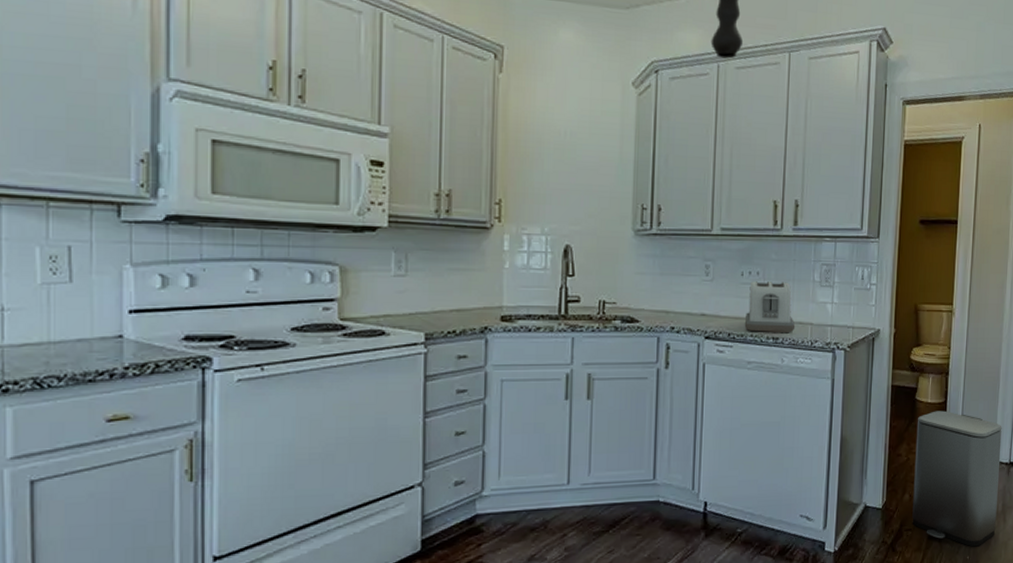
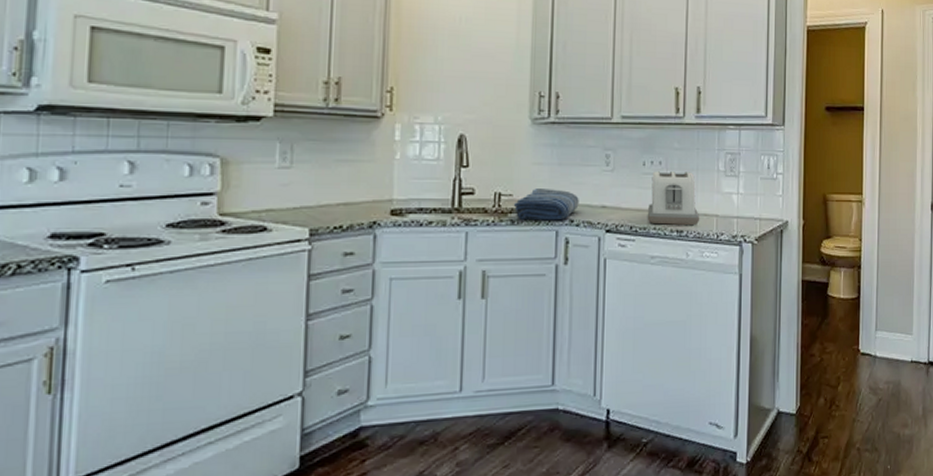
towel: none [617,297,680,328] -> present [513,189,579,221]
pedal bin: present [912,410,1002,547] -> none [828,307,919,455]

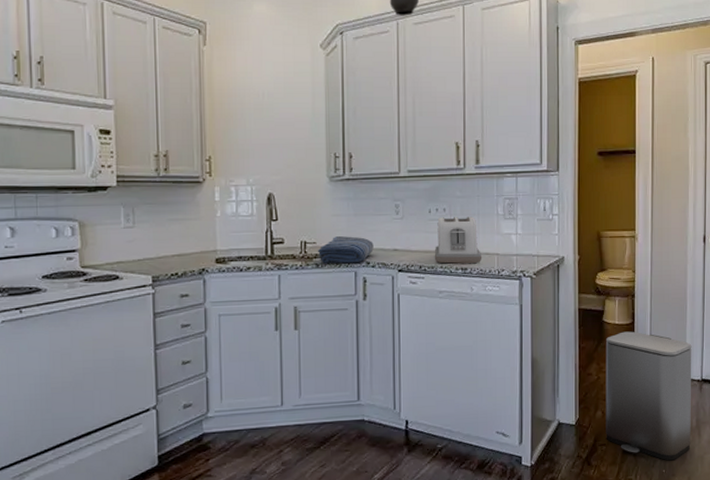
pedal bin: none [828,307,919,455] -> present [605,331,692,461]

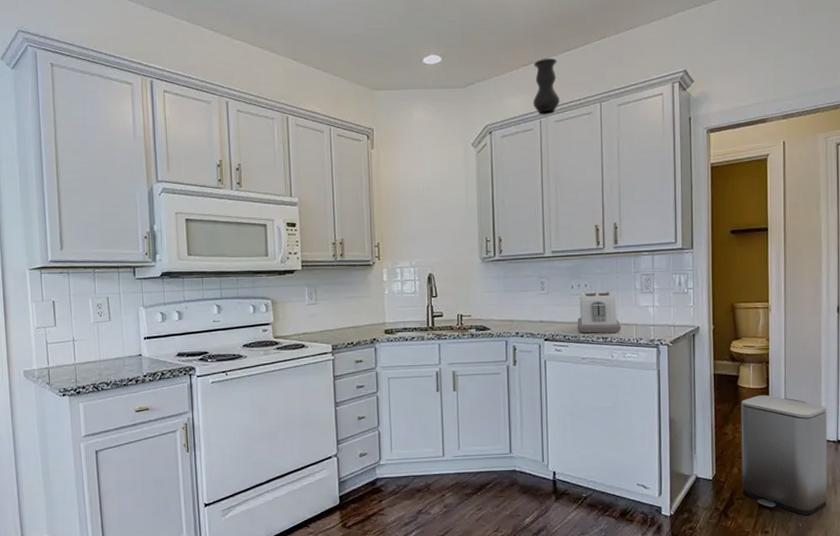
towel: present [317,236,374,264] -> none [472,310,522,334]

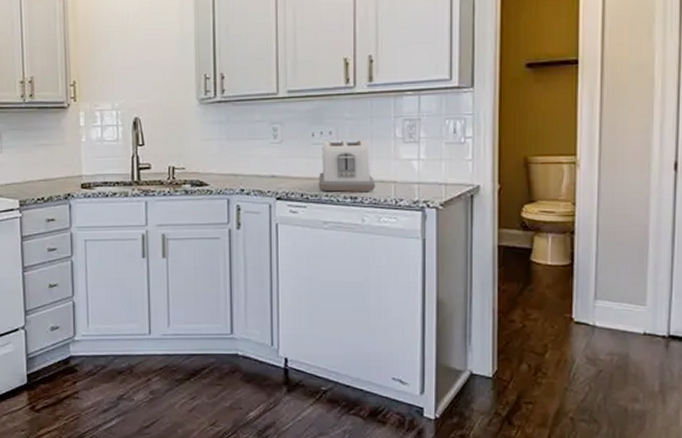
pedal bin: present [740,395,828,516] -> none [533,274,655,429]

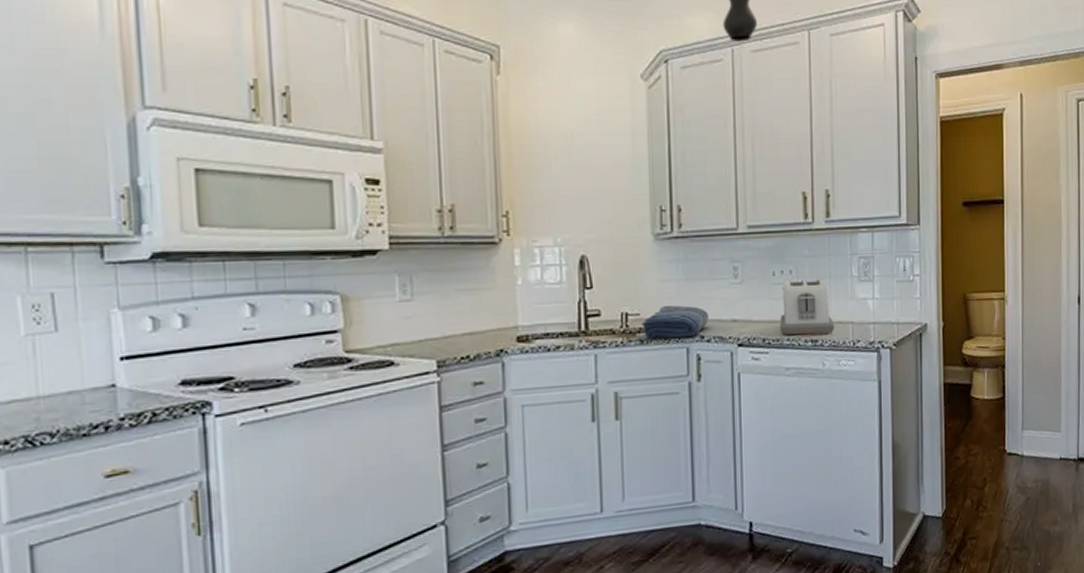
towel: none [186,161,248,191] -> present [641,305,709,339]

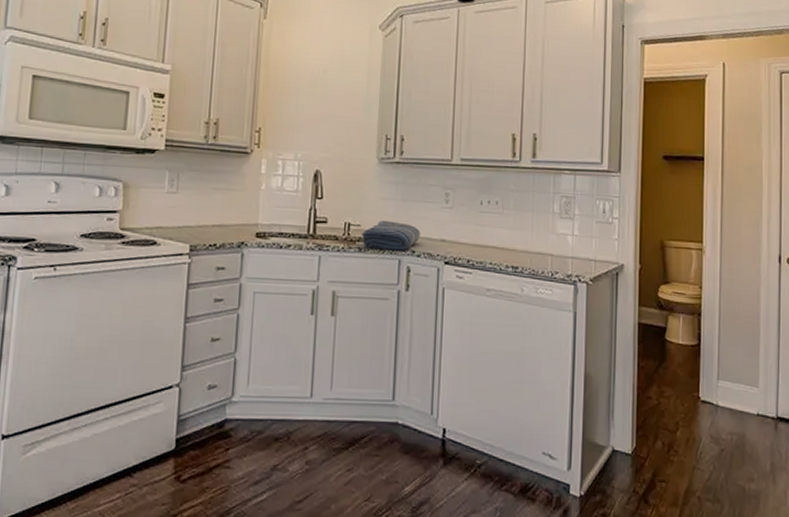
toaster: present [779,279,835,336] -> none [483,210,535,263]

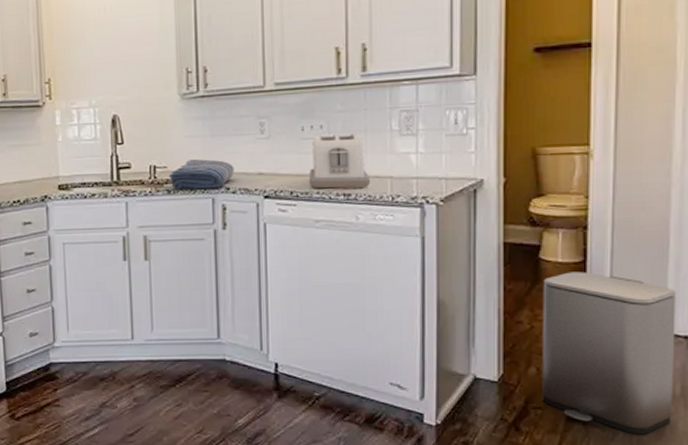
toaster: none [483,210,535,263] -> present [308,134,371,189]
pedal bin: none [666,353,766,509] -> present [542,271,676,435]

